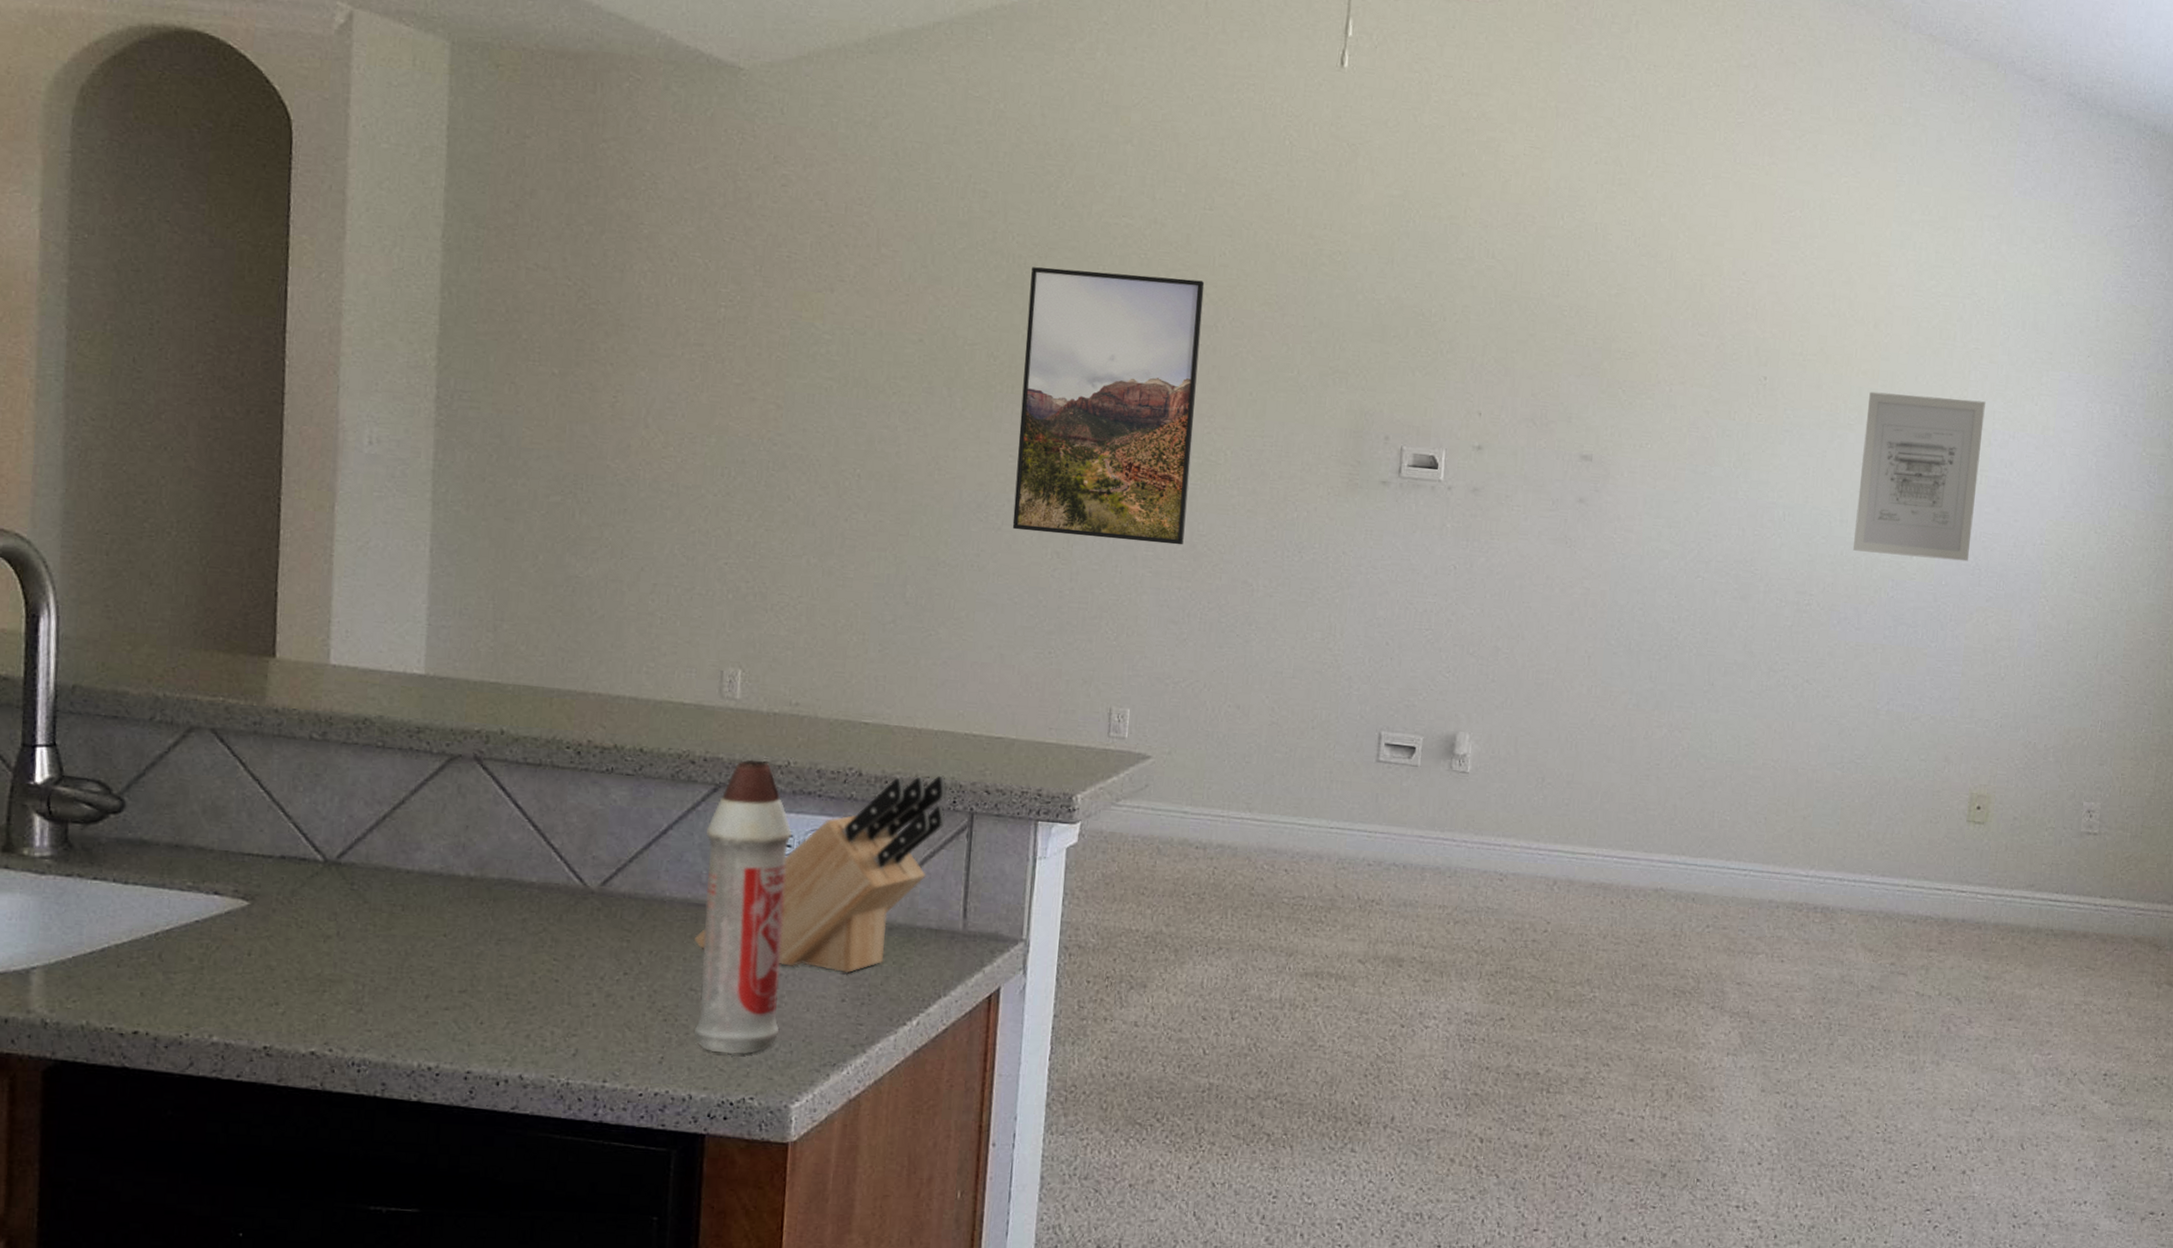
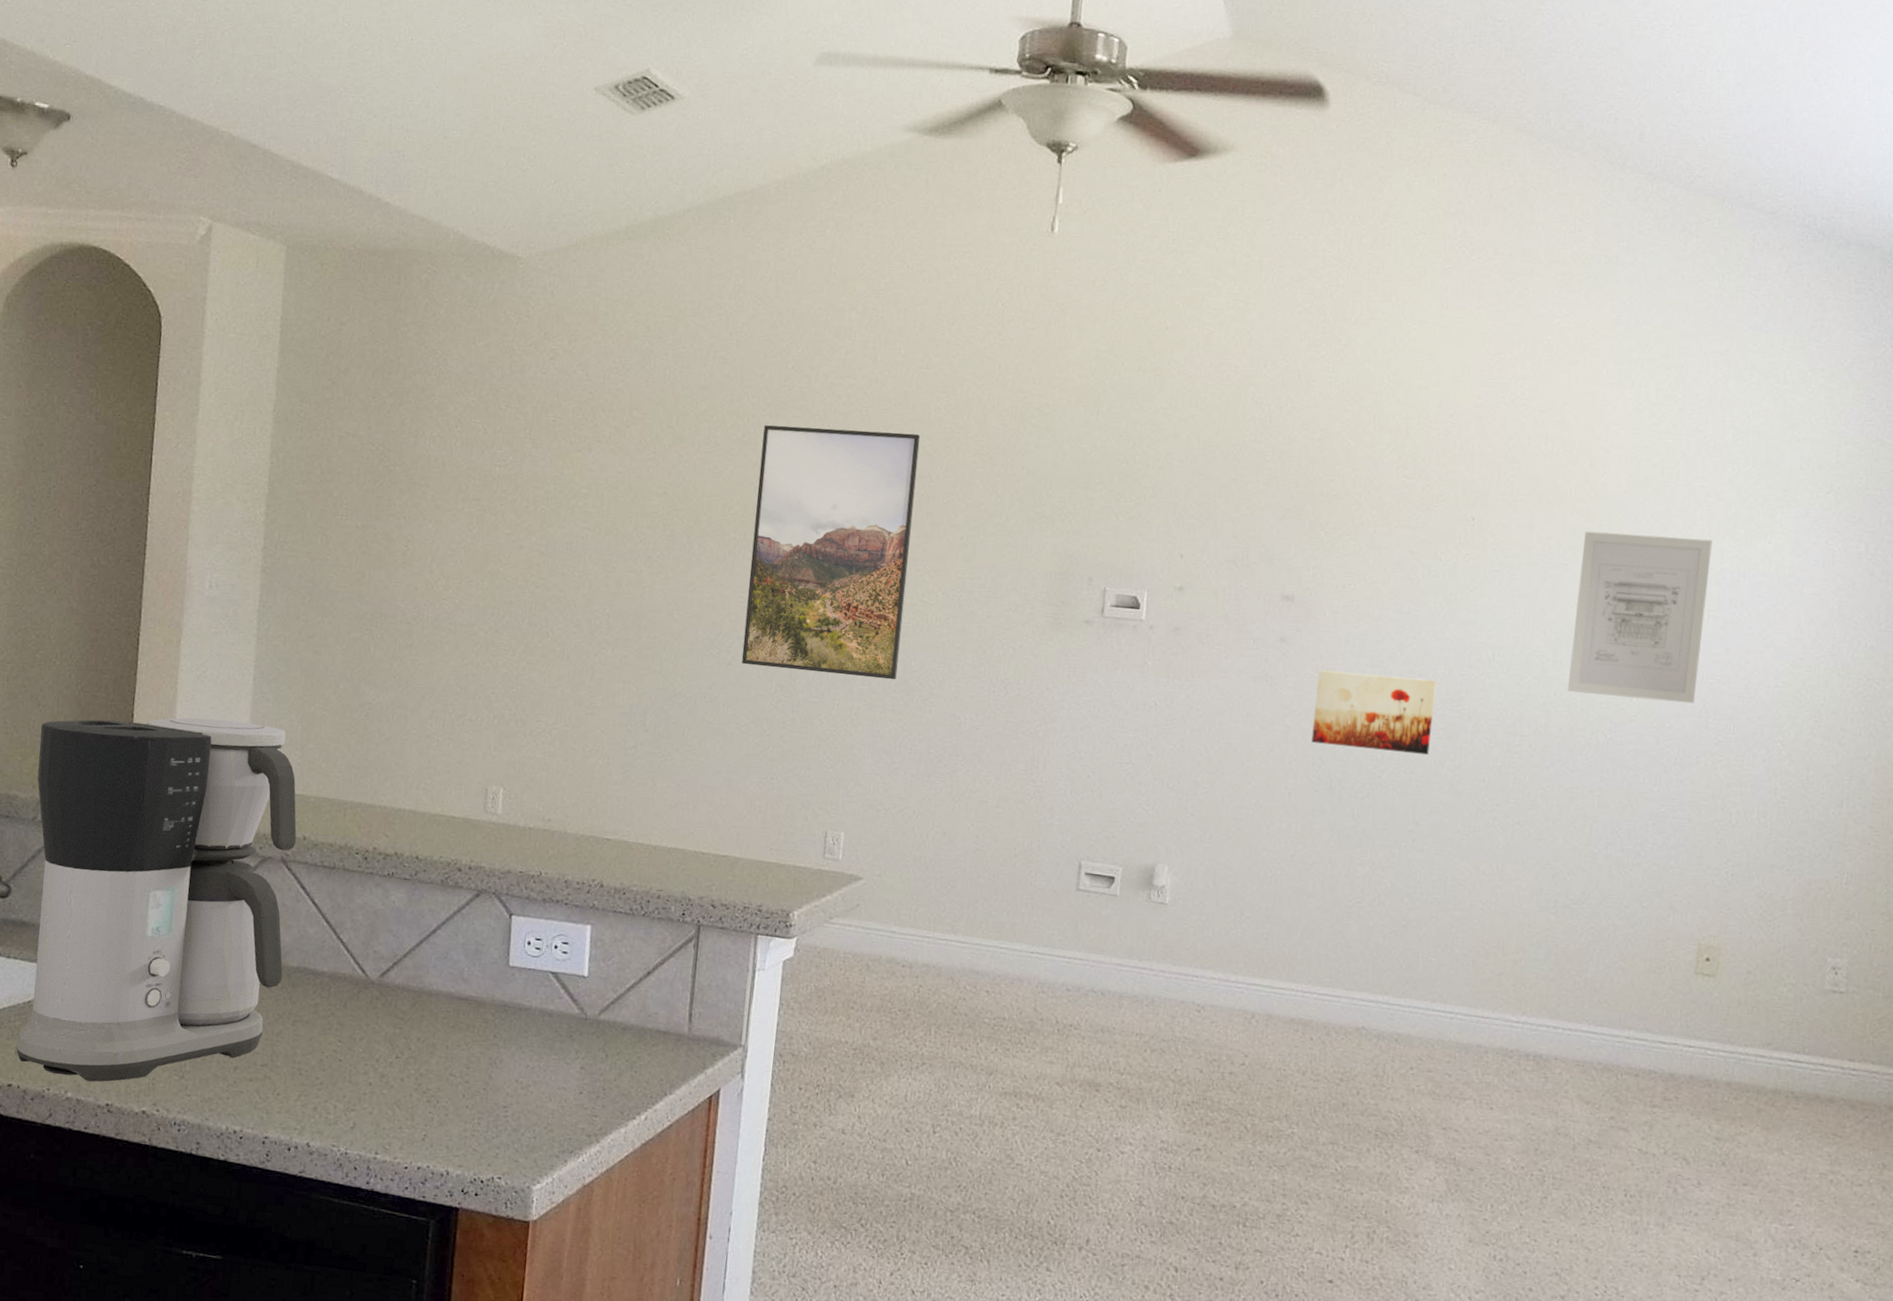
coffee maker: none [141,596,493,1023] -> present [16,718,297,1082]
spray bottle: present [693,759,793,1055] -> none [452,869,542,1137]
knife block: present [694,775,947,973] -> none [455,889,677,1068]
wall art: none [1610,531,1731,616] -> present [1311,670,1437,756]

